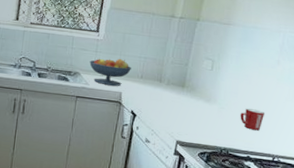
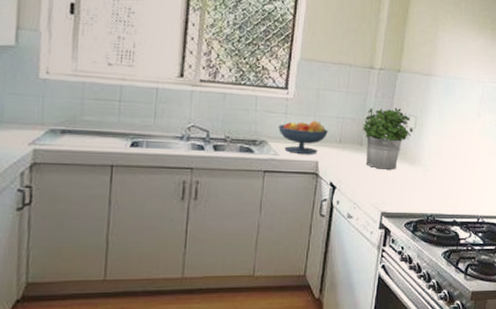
potted plant: none [162,50,210,105] -> present [363,108,413,170]
mug: present [240,108,265,131] -> none [445,168,469,192]

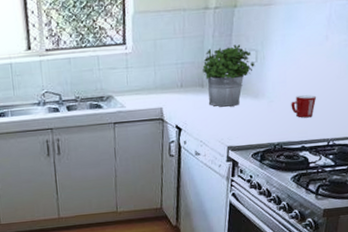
fruit bowl: present [278,120,328,154] -> none [121,69,169,104]
mug: none [445,168,469,192] -> present [291,95,317,118]

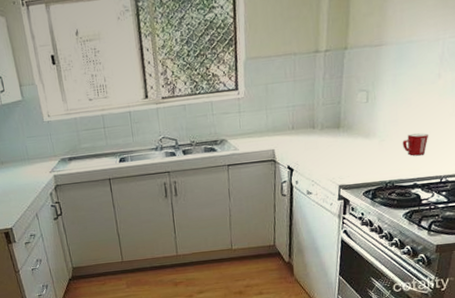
potted plant: present [202,44,255,107] -> none [313,86,365,147]

